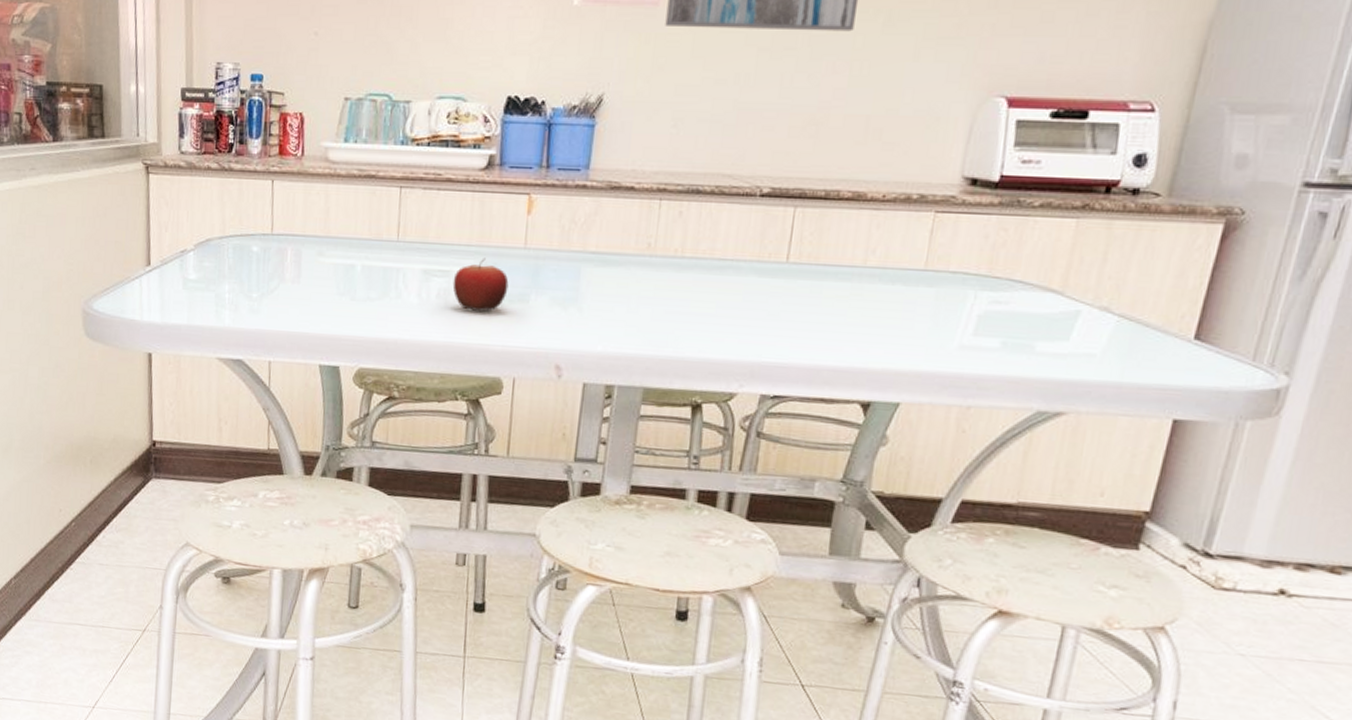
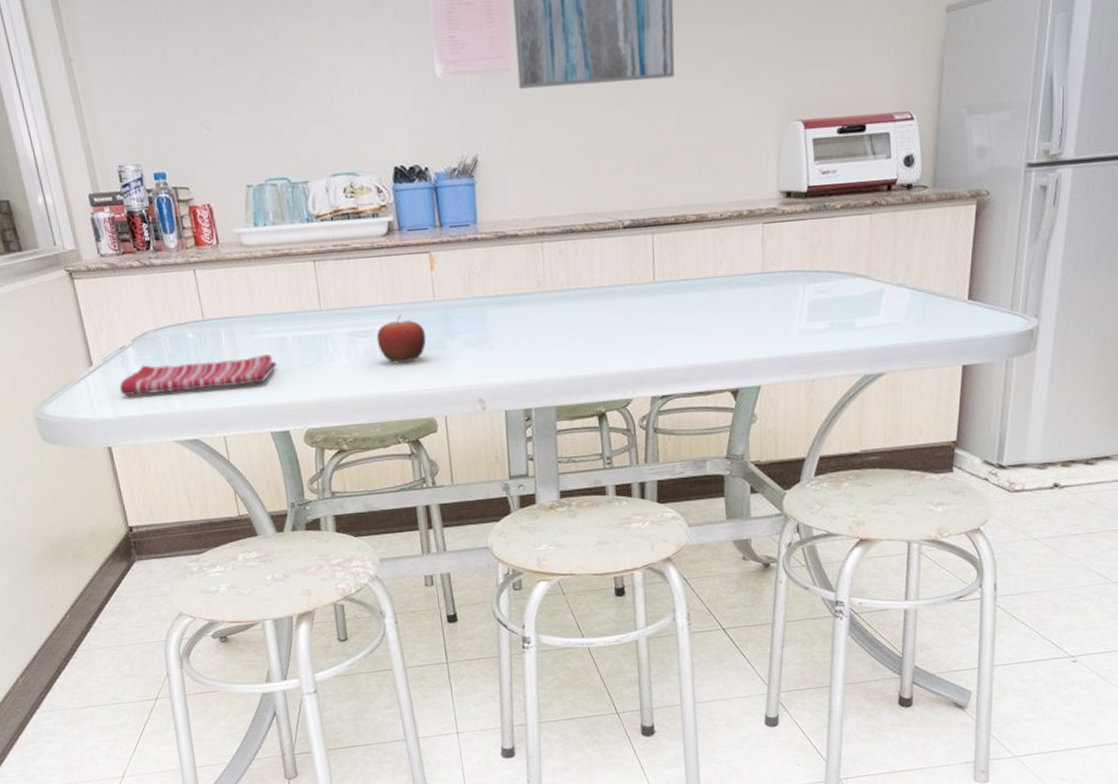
dish towel: none [172,272,340,310] -> present [119,354,277,396]

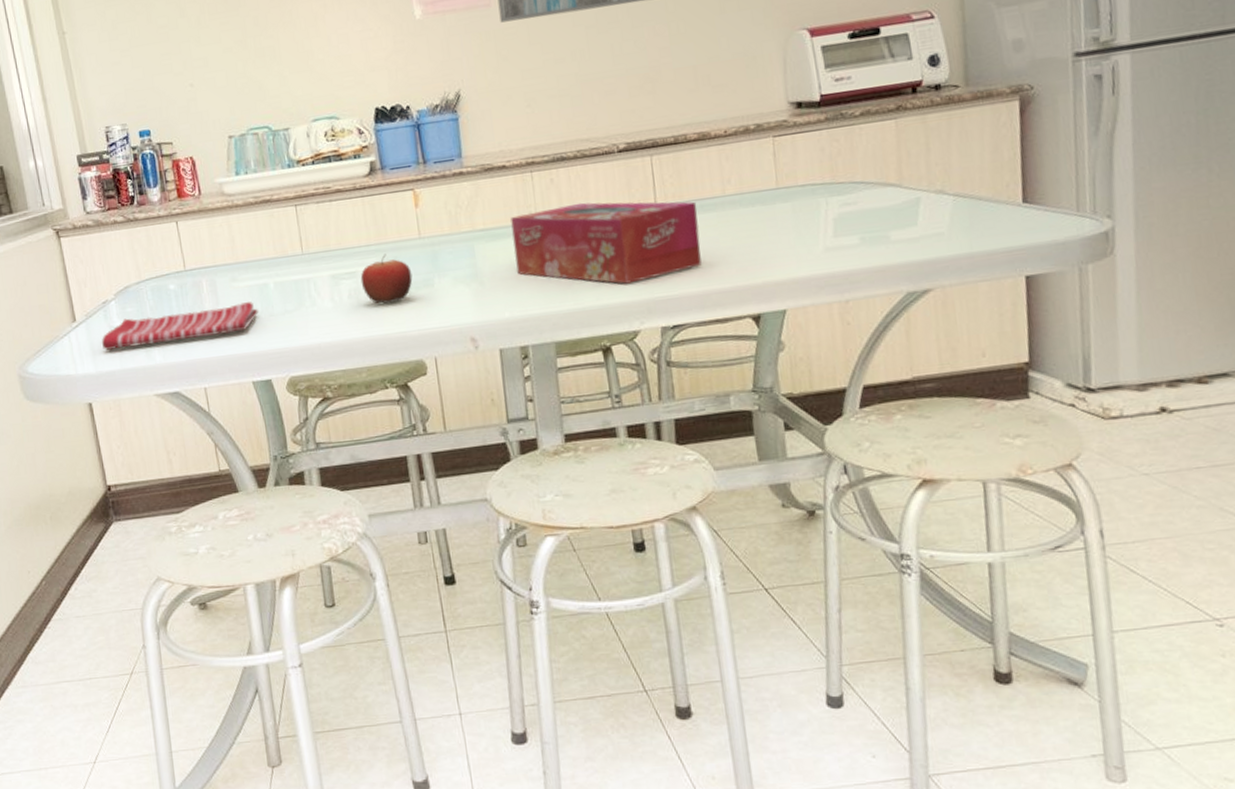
tissue box: none [520,275,691,355] -> present [511,201,702,284]

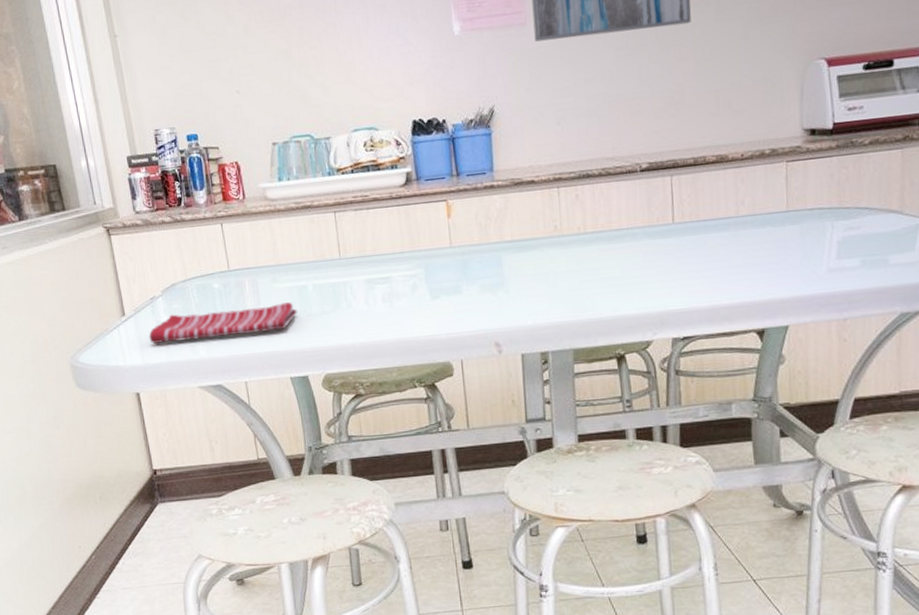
fruit: present [360,253,413,304] -> none [394,261,443,308]
tissue box: present [511,201,702,284] -> none [537,218,713,297]

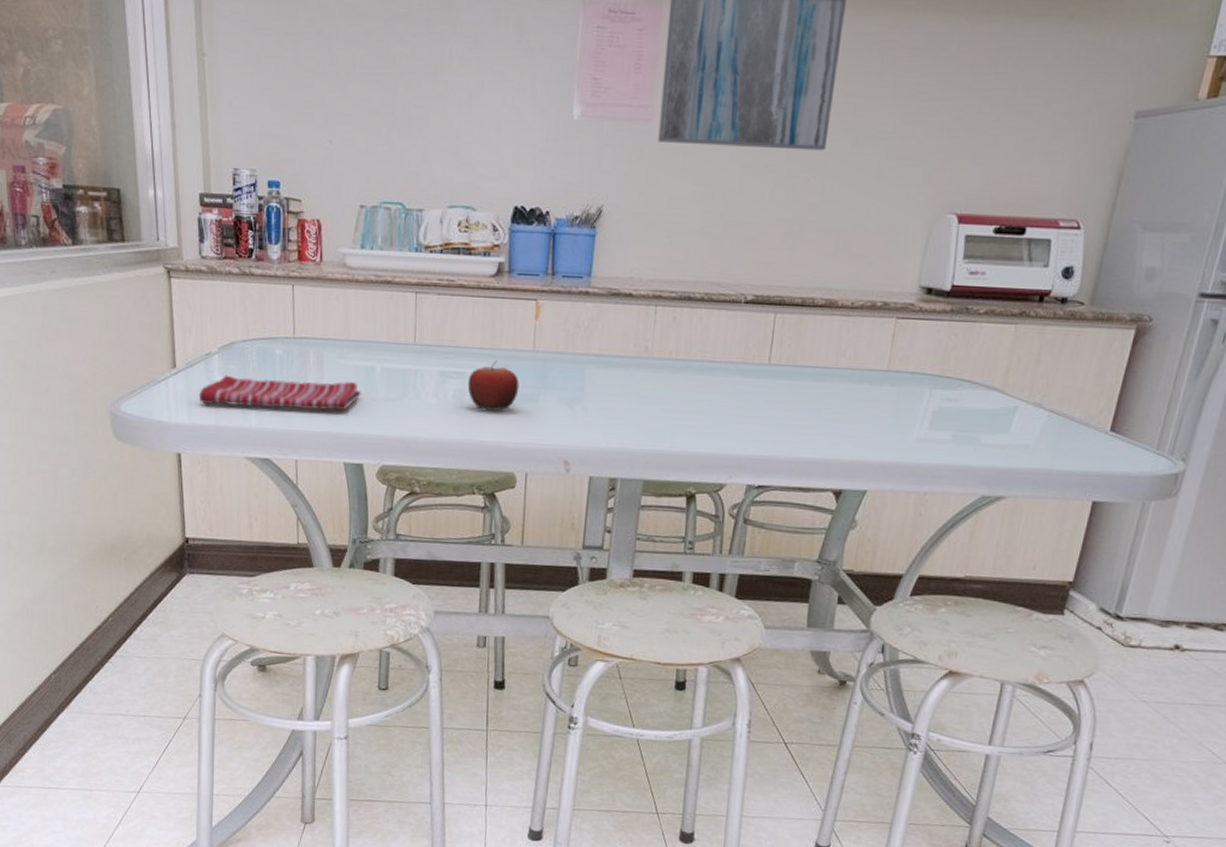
fruit: none [394,261,443,308] -> present [467,360,520,411]

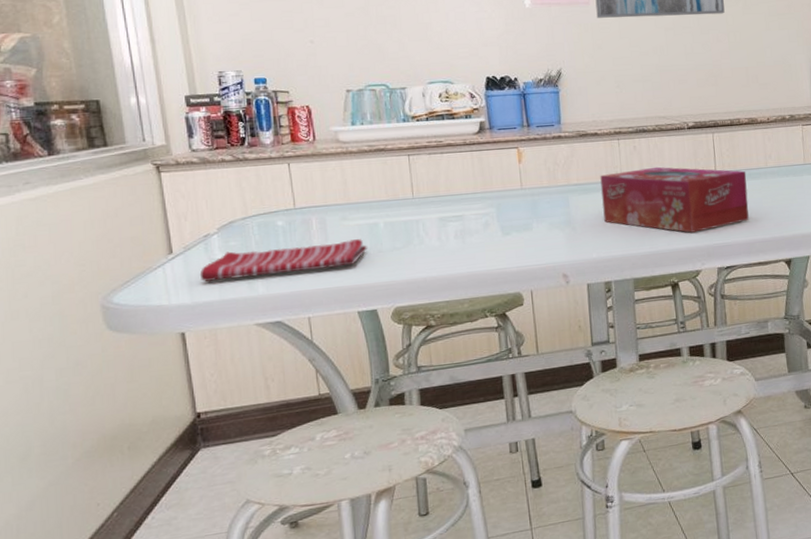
fruit: present [467,360,520,411] -> none [466,201,514,244]
tissue box: none [622,346,808,437] -> present [600,166,749,233]

